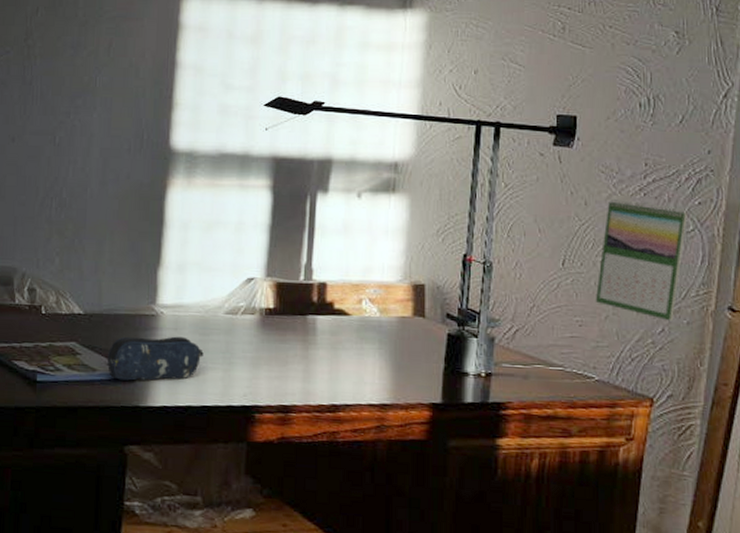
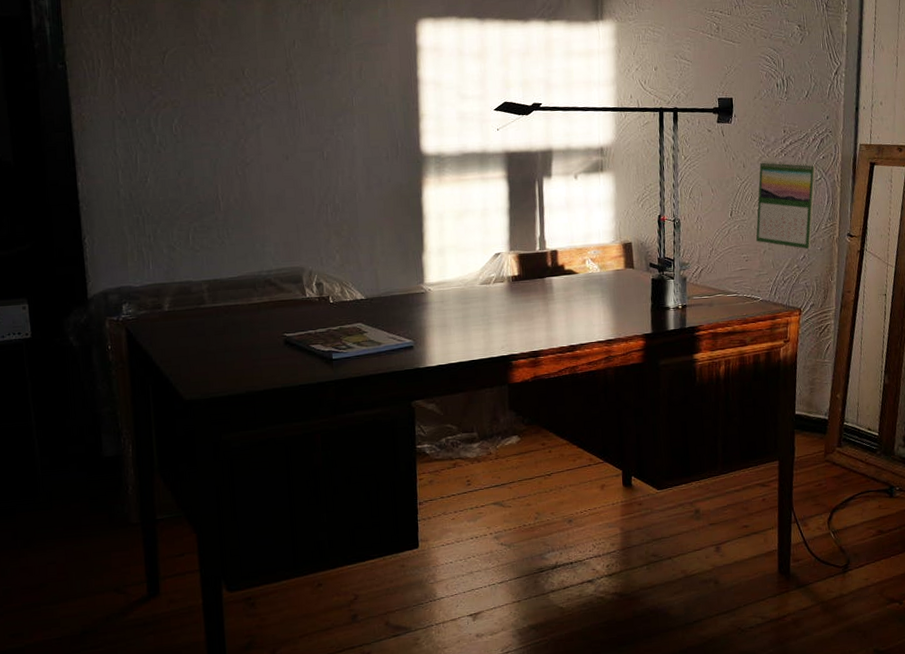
pencil case: present [107,336,204,381] -> none [389,307,467,349]

